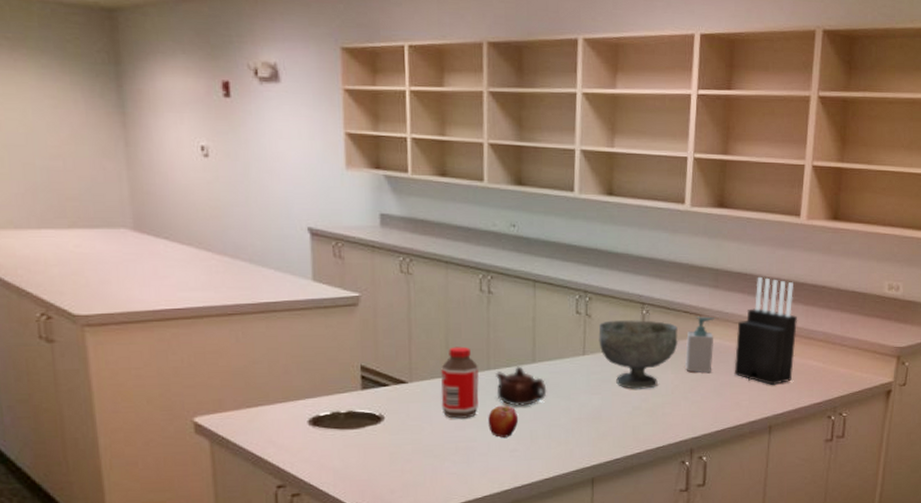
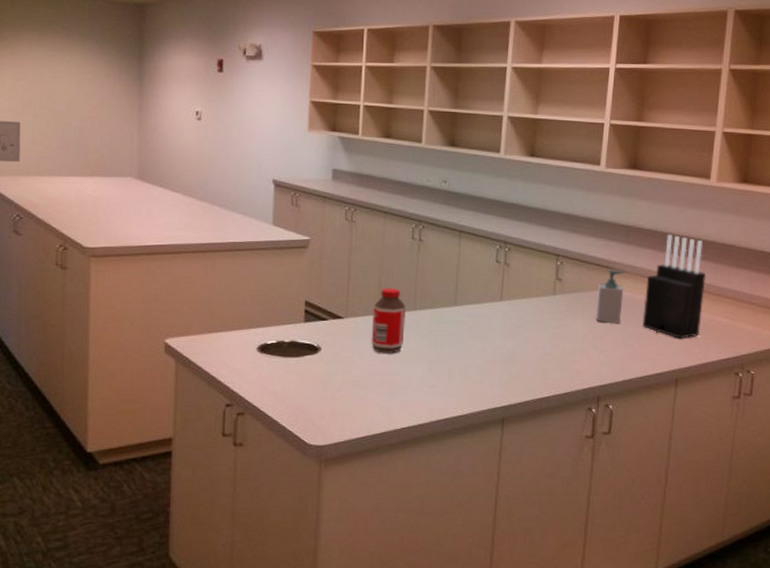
apple: present [488,405,519,439] -> none [411,343,439,375]
teapot: present [496,366,547,406] -> none [420,308,466,345]
decorative bowl: present [598,320,678,389] -> none [515,270,589,336]

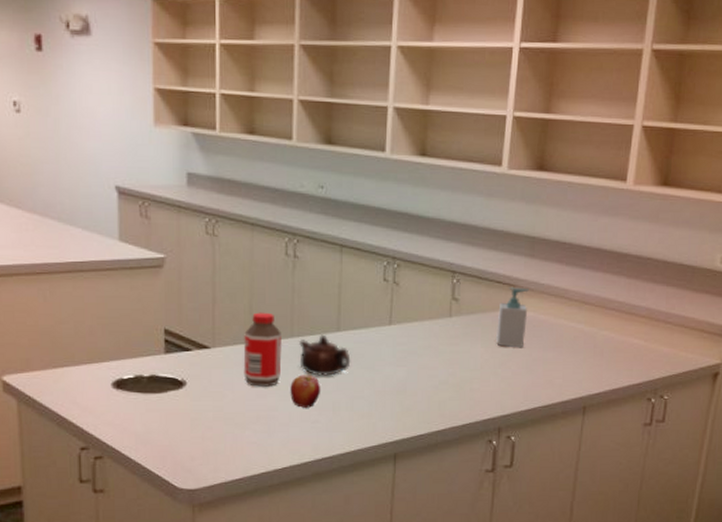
apple: none [411,343,439,375] -> present [290,375,321,409]
teapot: none [420,308,466,345] -> present [299,334,351,376]
knife block: present [642,234,707,339] -> none [548,245,619,363]

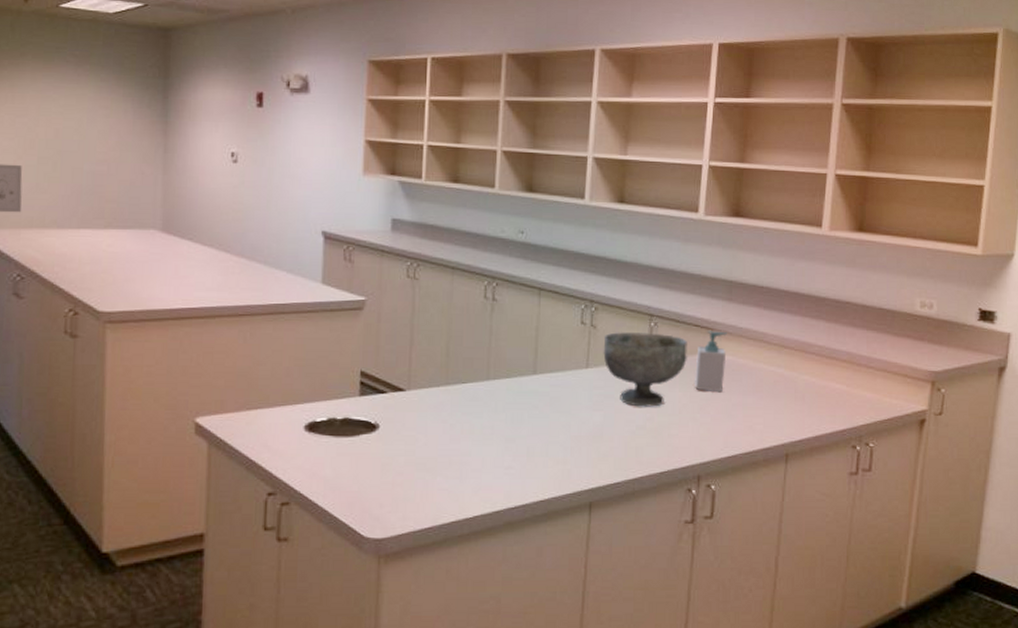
bottle: present [243,312,283,387] -> none [437,355,478,431]
apple: present [290,375,321,409] -> none [484,418,516,454]
teapot: present [299,334,351,376] -> none [494,377,547,420]
decorative bowl: none [406,289,489,363] -> present [603,332,687,407]

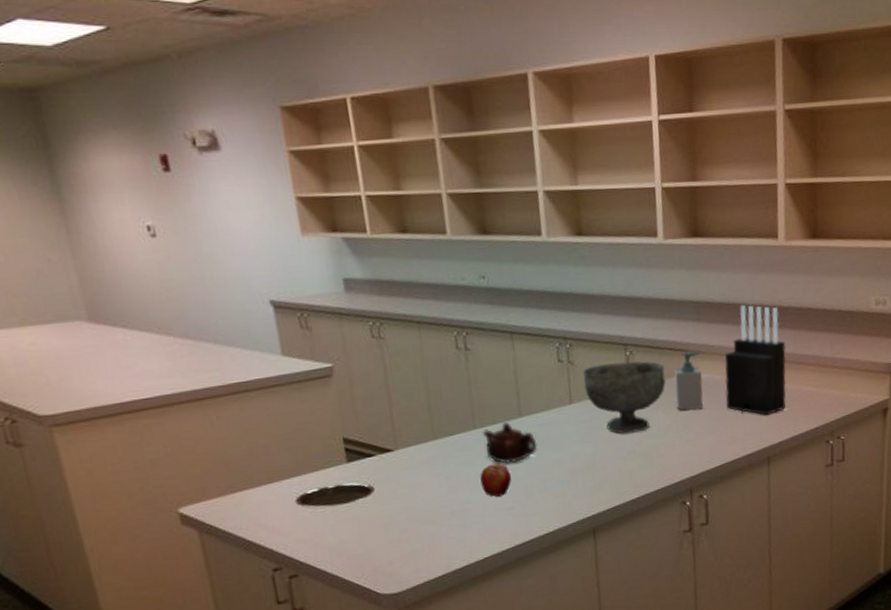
apple: none [484,418,516,454] -> present [480,463,512,498]
teapot: none [494,377,547,420] -> present [483,422,538,463]
knife block: none [747,289,819,408] -> present [724,304,787,415]

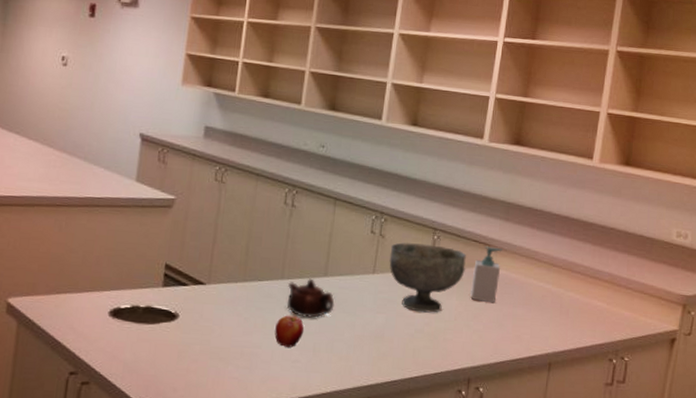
knife block: present [724,304,787,415] -> none [517,213,585,322]

